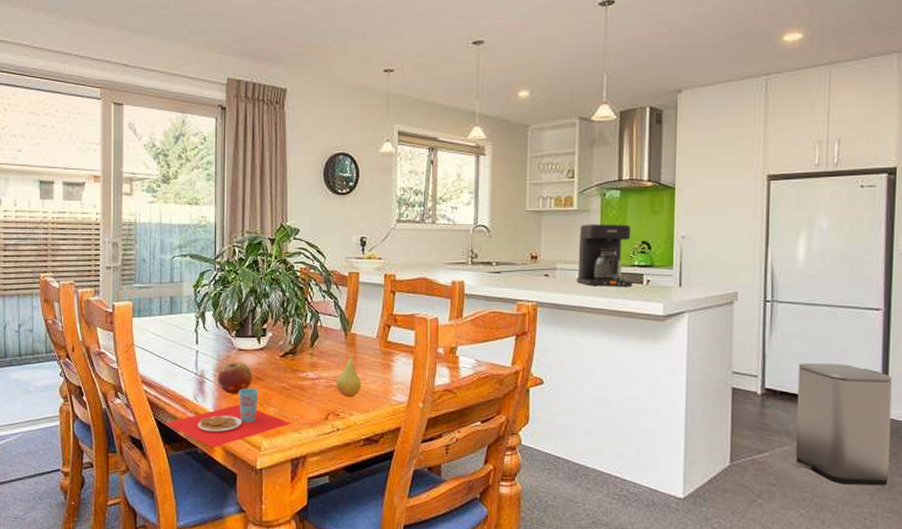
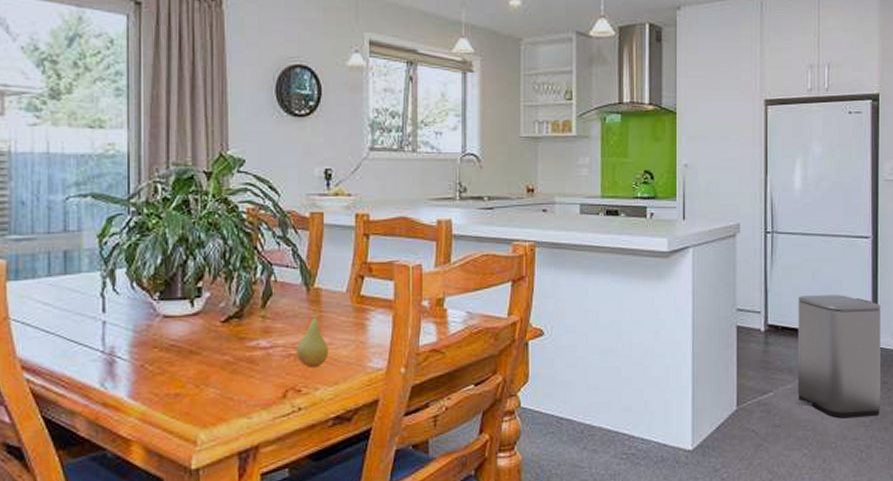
place setting: present [165,388,291,448] -> none [58,365,238,449]
fruit: present [217,362,253,394] -> none [134,332,184,375]
coffee maker: present [576,224,634,288] -> none [577,152,637,223]

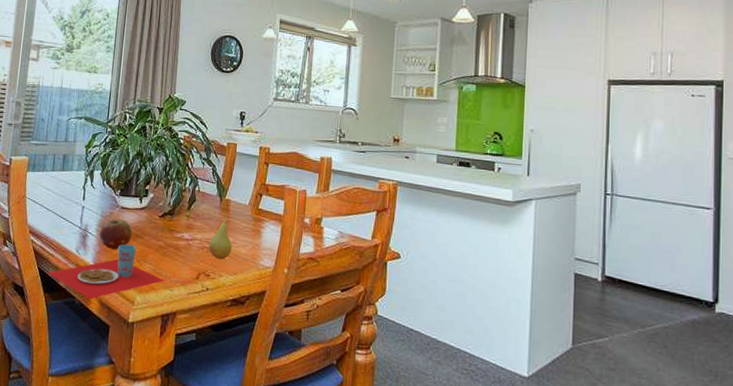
place setting: none [58,365,238,449] -> present [47,244,165,300]
fruit: none [134,332,184,375] -> present [99,219,133,249]
pedal bin: present [795,295,881,419] -> none [630,254,722,378]

